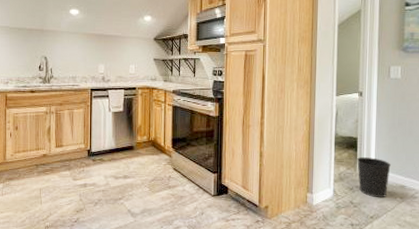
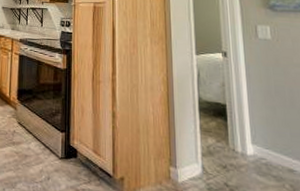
wastebasket: present [356,157,391,198] -> none [227,128,272,183]

